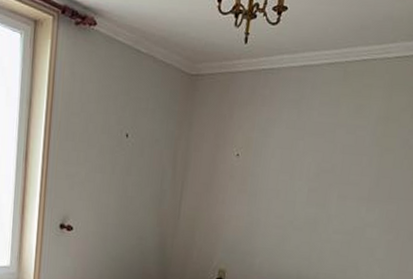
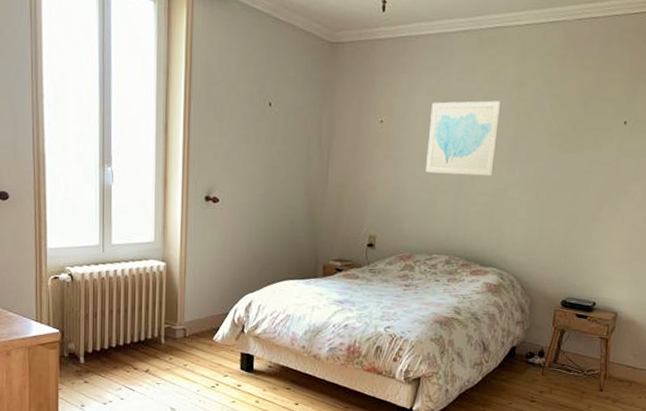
wall art: none [280,136,365,215] -> present [426,100,501,176]

